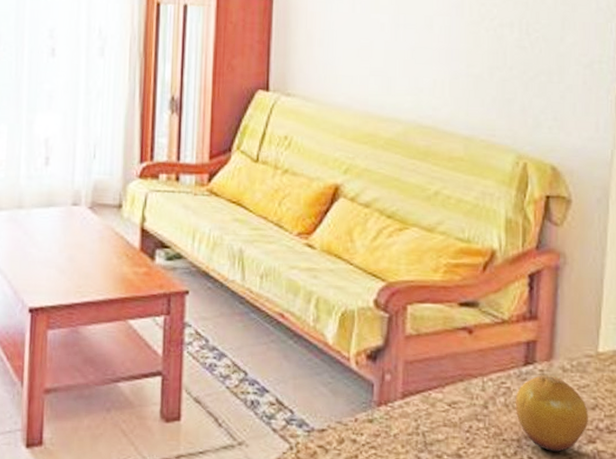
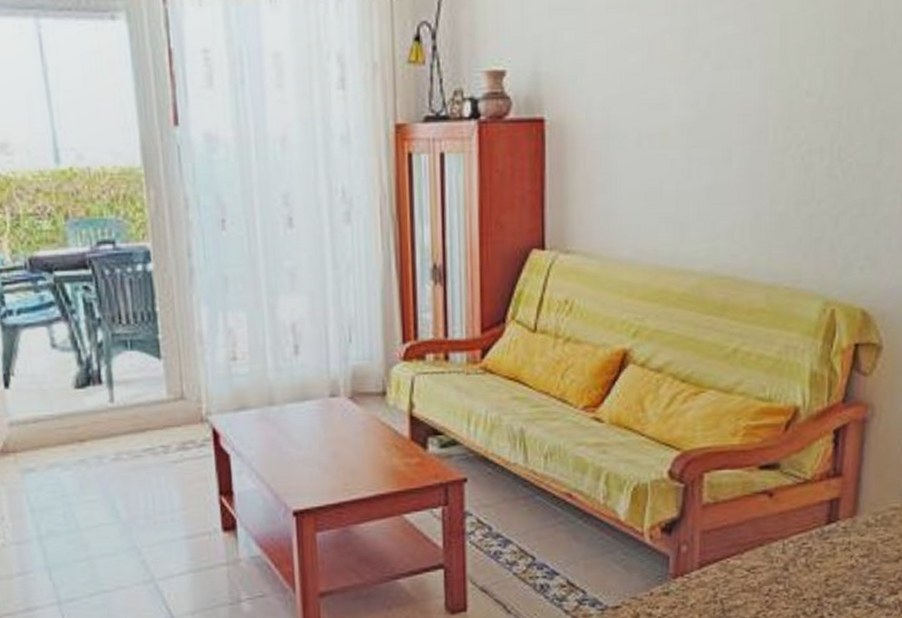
fruit: present [515,375,589,452] -> none [816,532,892,606]

